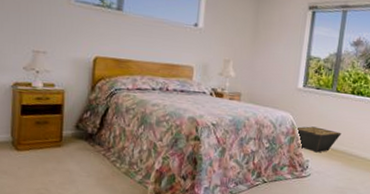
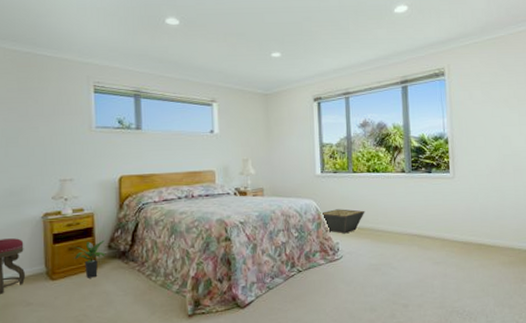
potted plant: none [39,118,73,155] -> present [73,239,106,278]

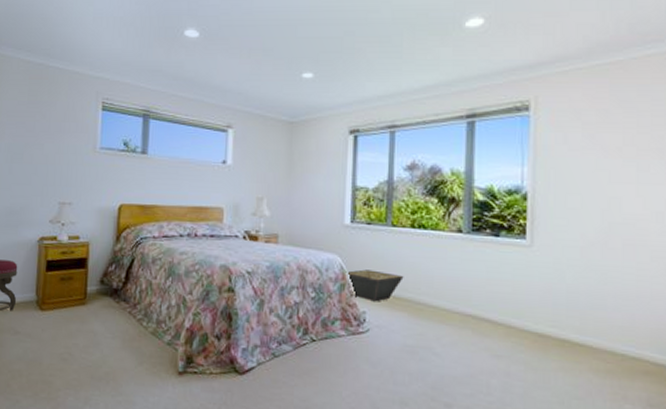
potted plant: present [73,239,106,278] -> none [64,273,98,314]

